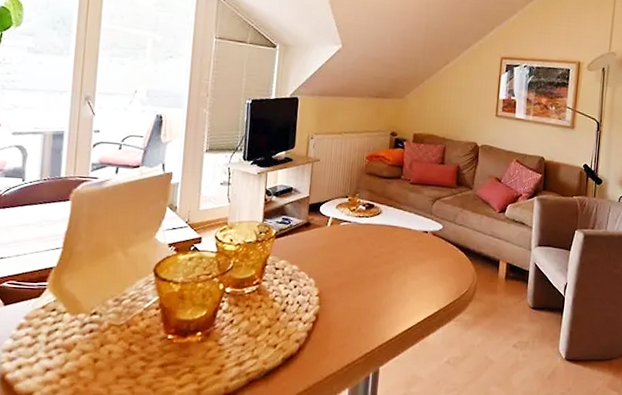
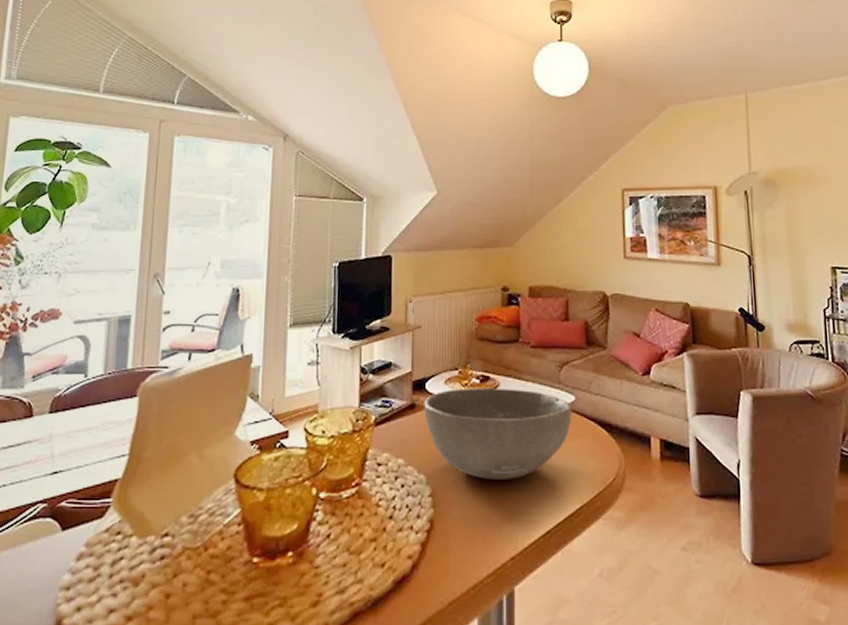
bowl: none [317,213,439,287] -> present [424,389,572,480]

